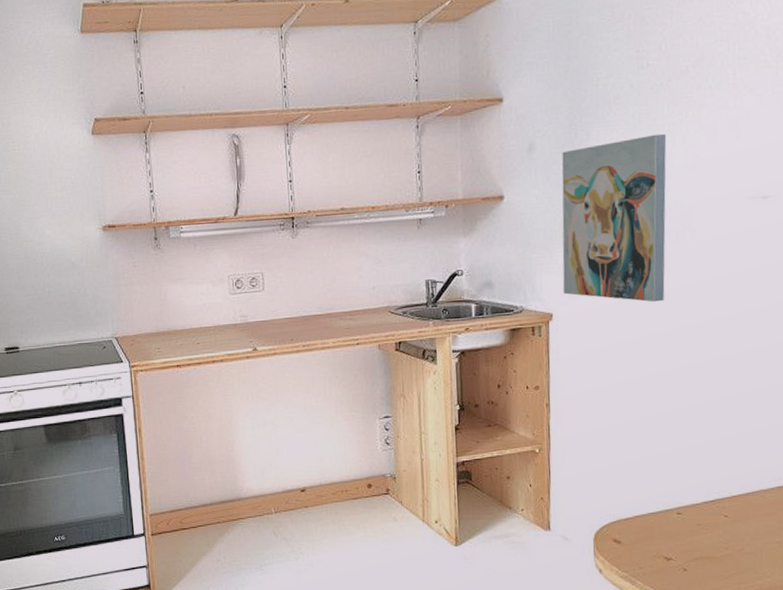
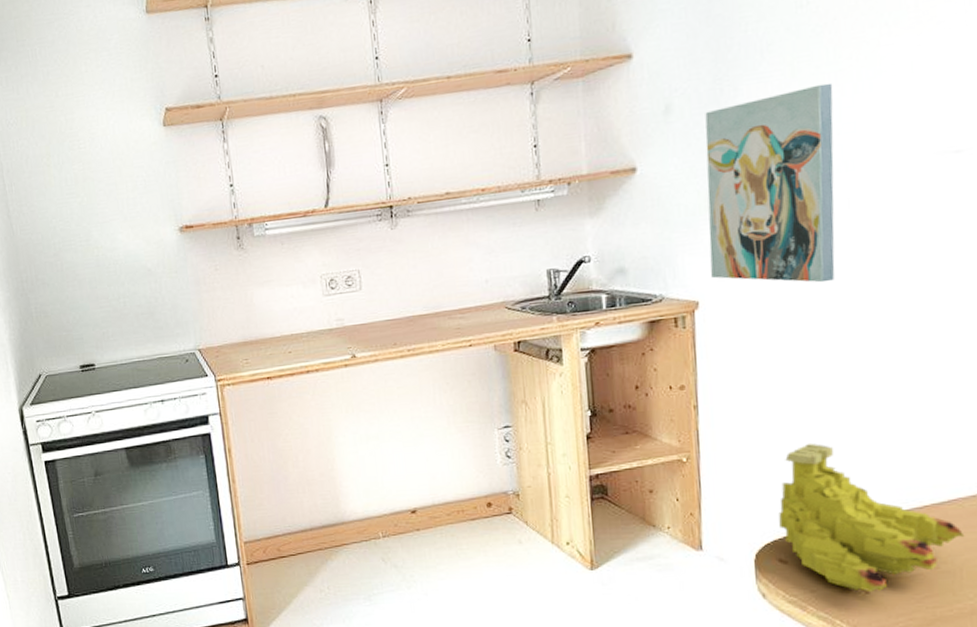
fruit: none [614,439,765,570] -> present [779,442,965,593]

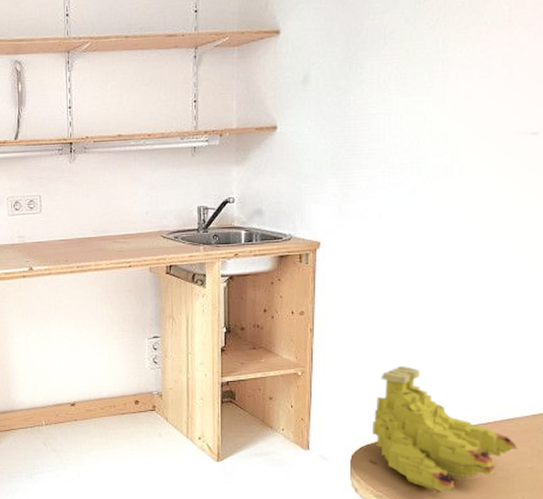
wall art: present [705,82,835,283] -> none [332,68,440,234]

